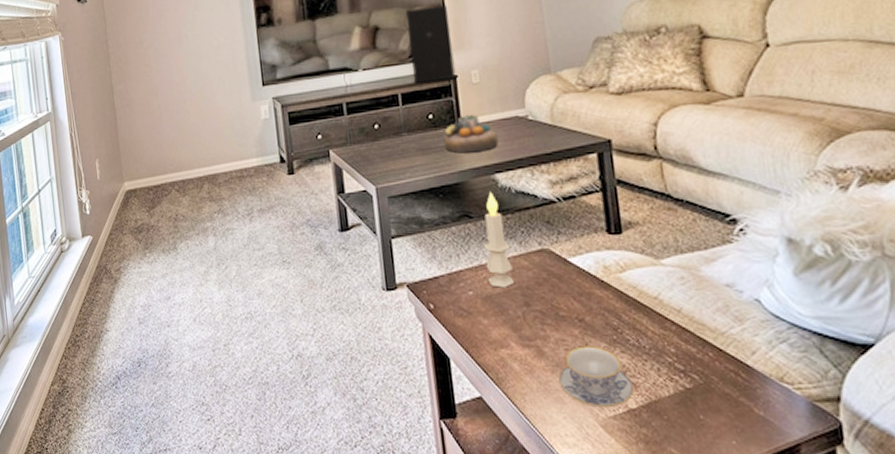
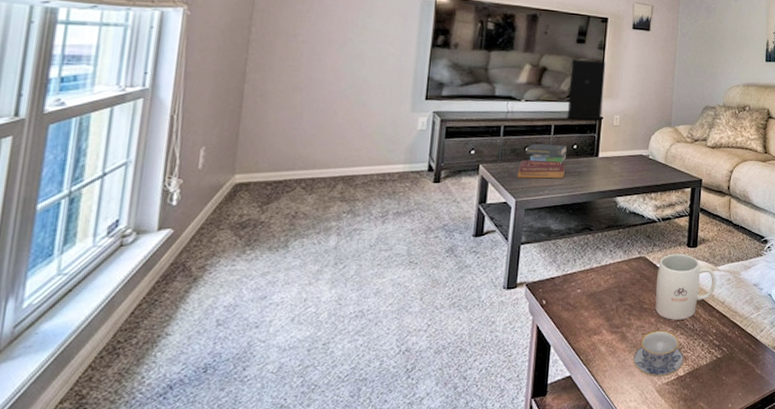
books: none [370,116,426,161] -> present [517,143,567,179]
decorative bowl: present [443,114,498,154] -> none [581,148,624,179]
candle: present [483,192,514,288] -> none [594,211,618,287]
mug: none [569,243,664,333] -> present [655,254,717,320]

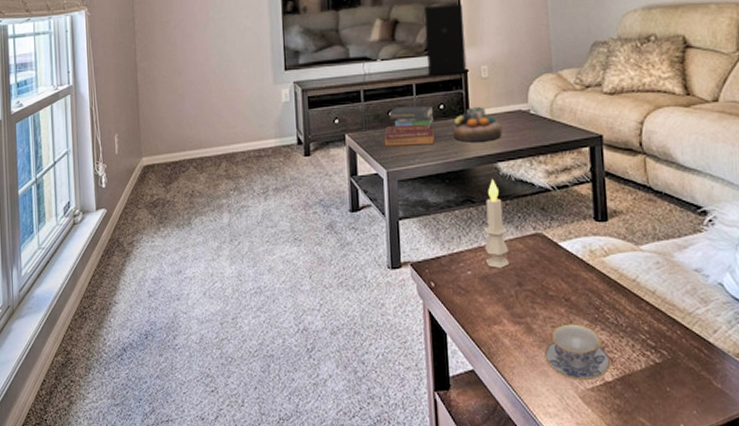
decorative bowl: none [581,148,624,179] -> present [452,106,502,142]
candle: none [594,211,618,287] -> present [483,179,510,268]
mug: present [655,254,717,320] -> none [559,229,641,312]

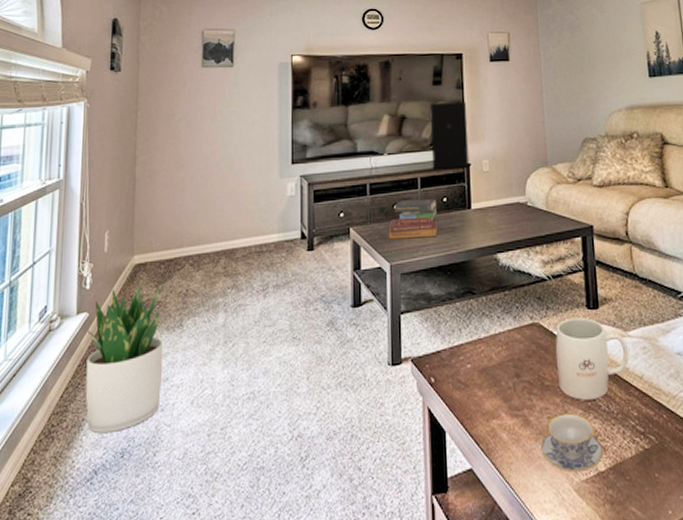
planter: none [103,180,177,317] -> present [84,279,164,434]
decorative bowl: present [452,106,502,142] -> none [455,199,501,234]
candle: present [483,179,510,268] -> none [483,270,508,360]
mug: none [559,229,641,312] -> present [555,317,630,400]

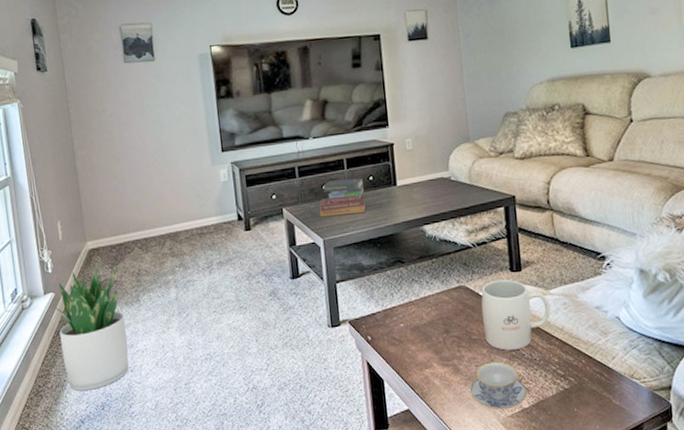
speaker: present [431,101,470,169] -> none [351,82,393,150]

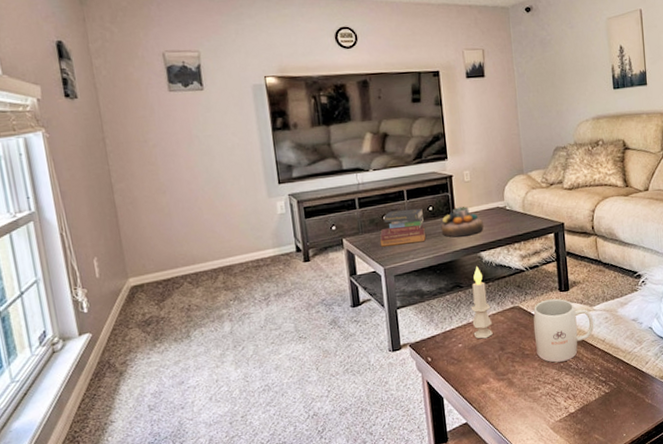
planter: present [52,262,129,392] -> none [89,298,179,433]
decorative bowl: none [381,176,427,209] -> present [441,206,483,238]
candle: none [413,241,437,320] -> present [470,266,493,339]
teacup: present [470,361,527,410] -> none [523,373,573,417]

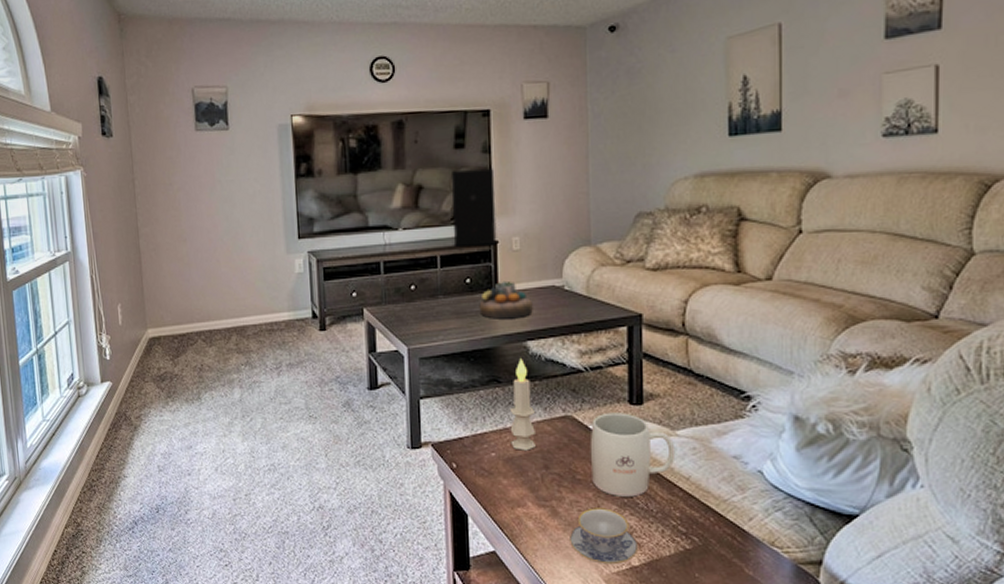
books: present [379,209,426,247] -> none [405,279,461,322]
speaker: none [411,117,452,182] -> present [452,168,497,247]
teacup: none [523,373,573,417] -> present [570,508,637,565]

